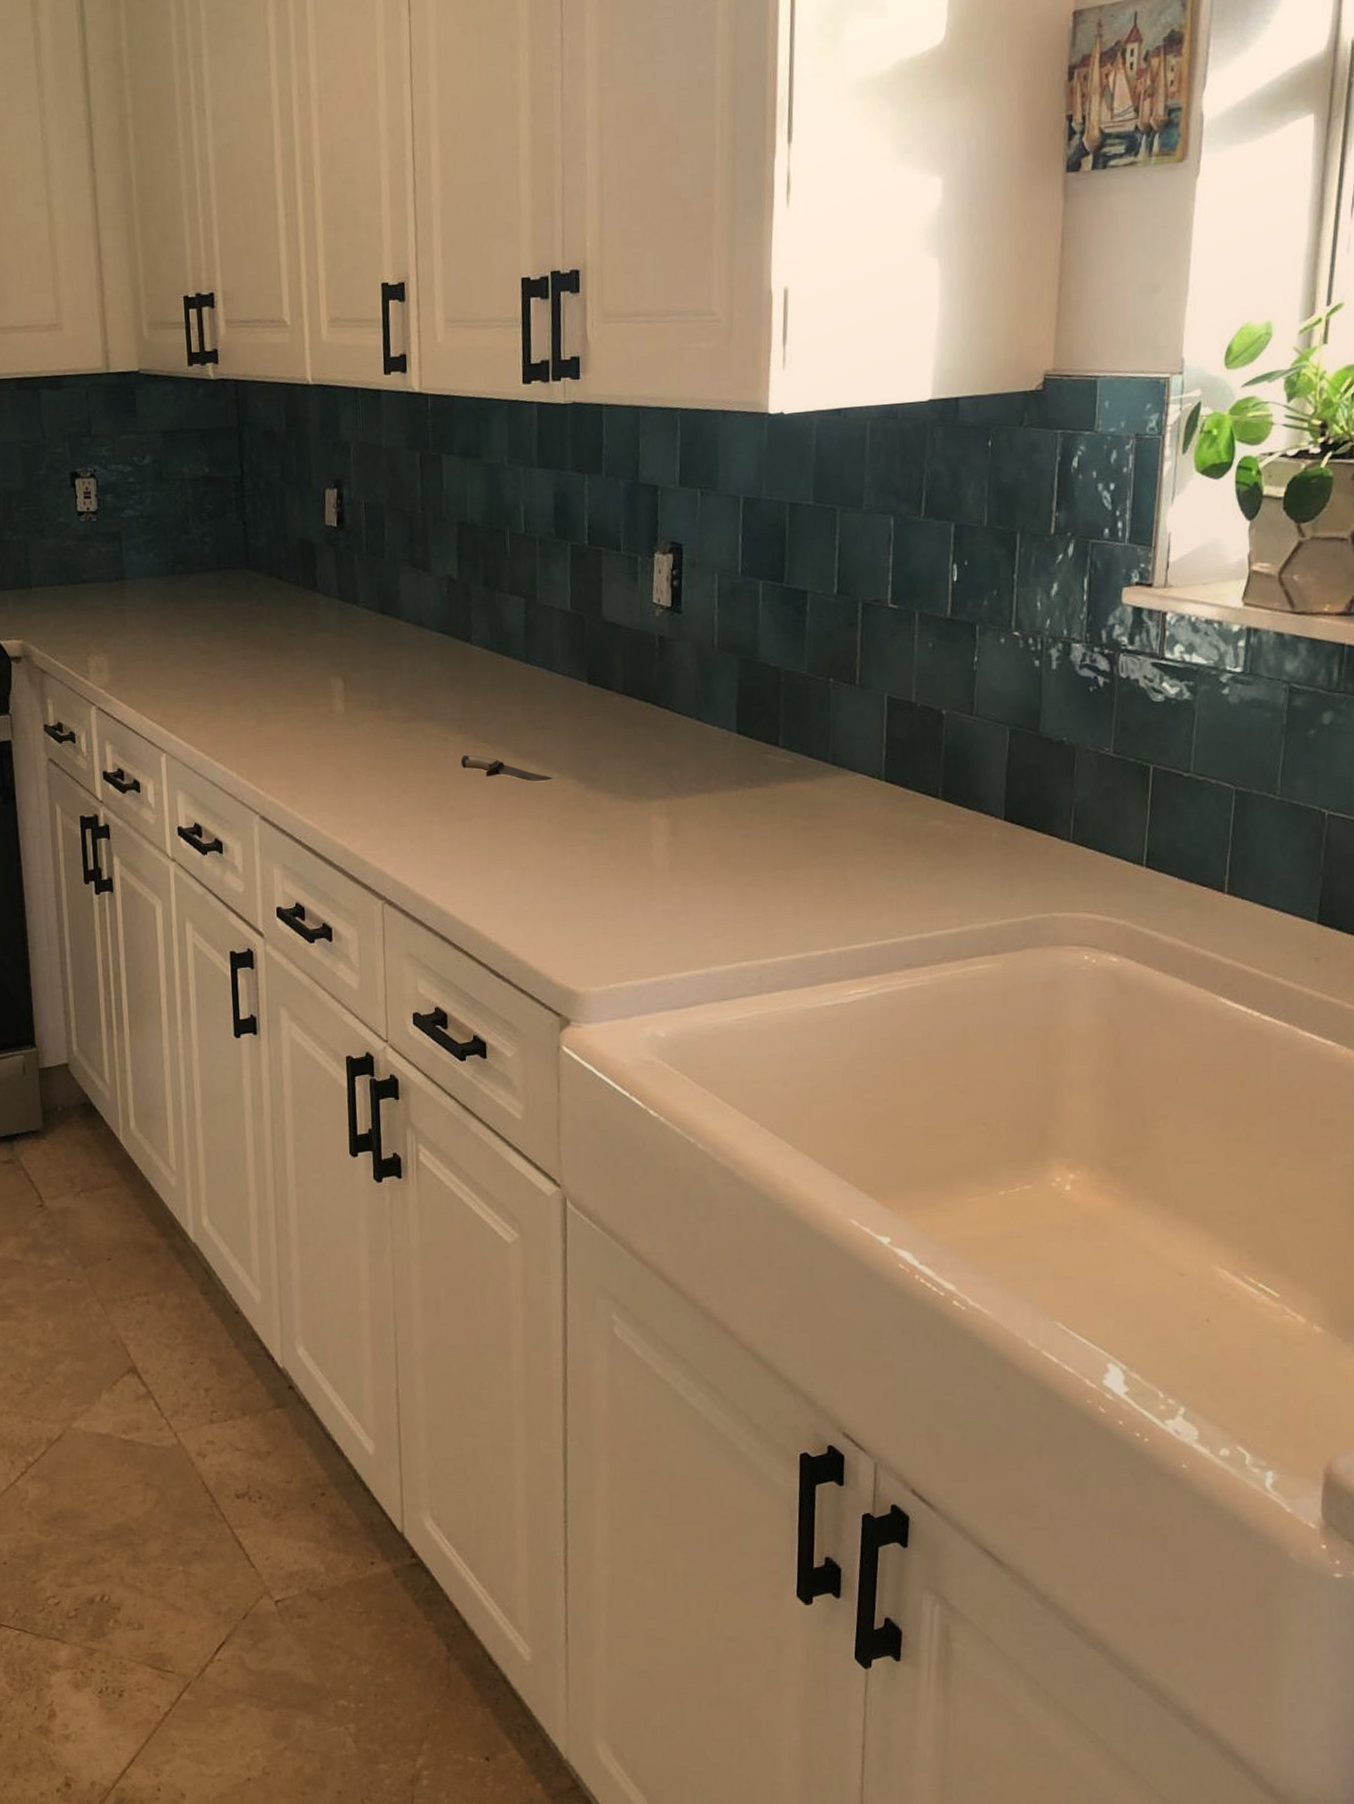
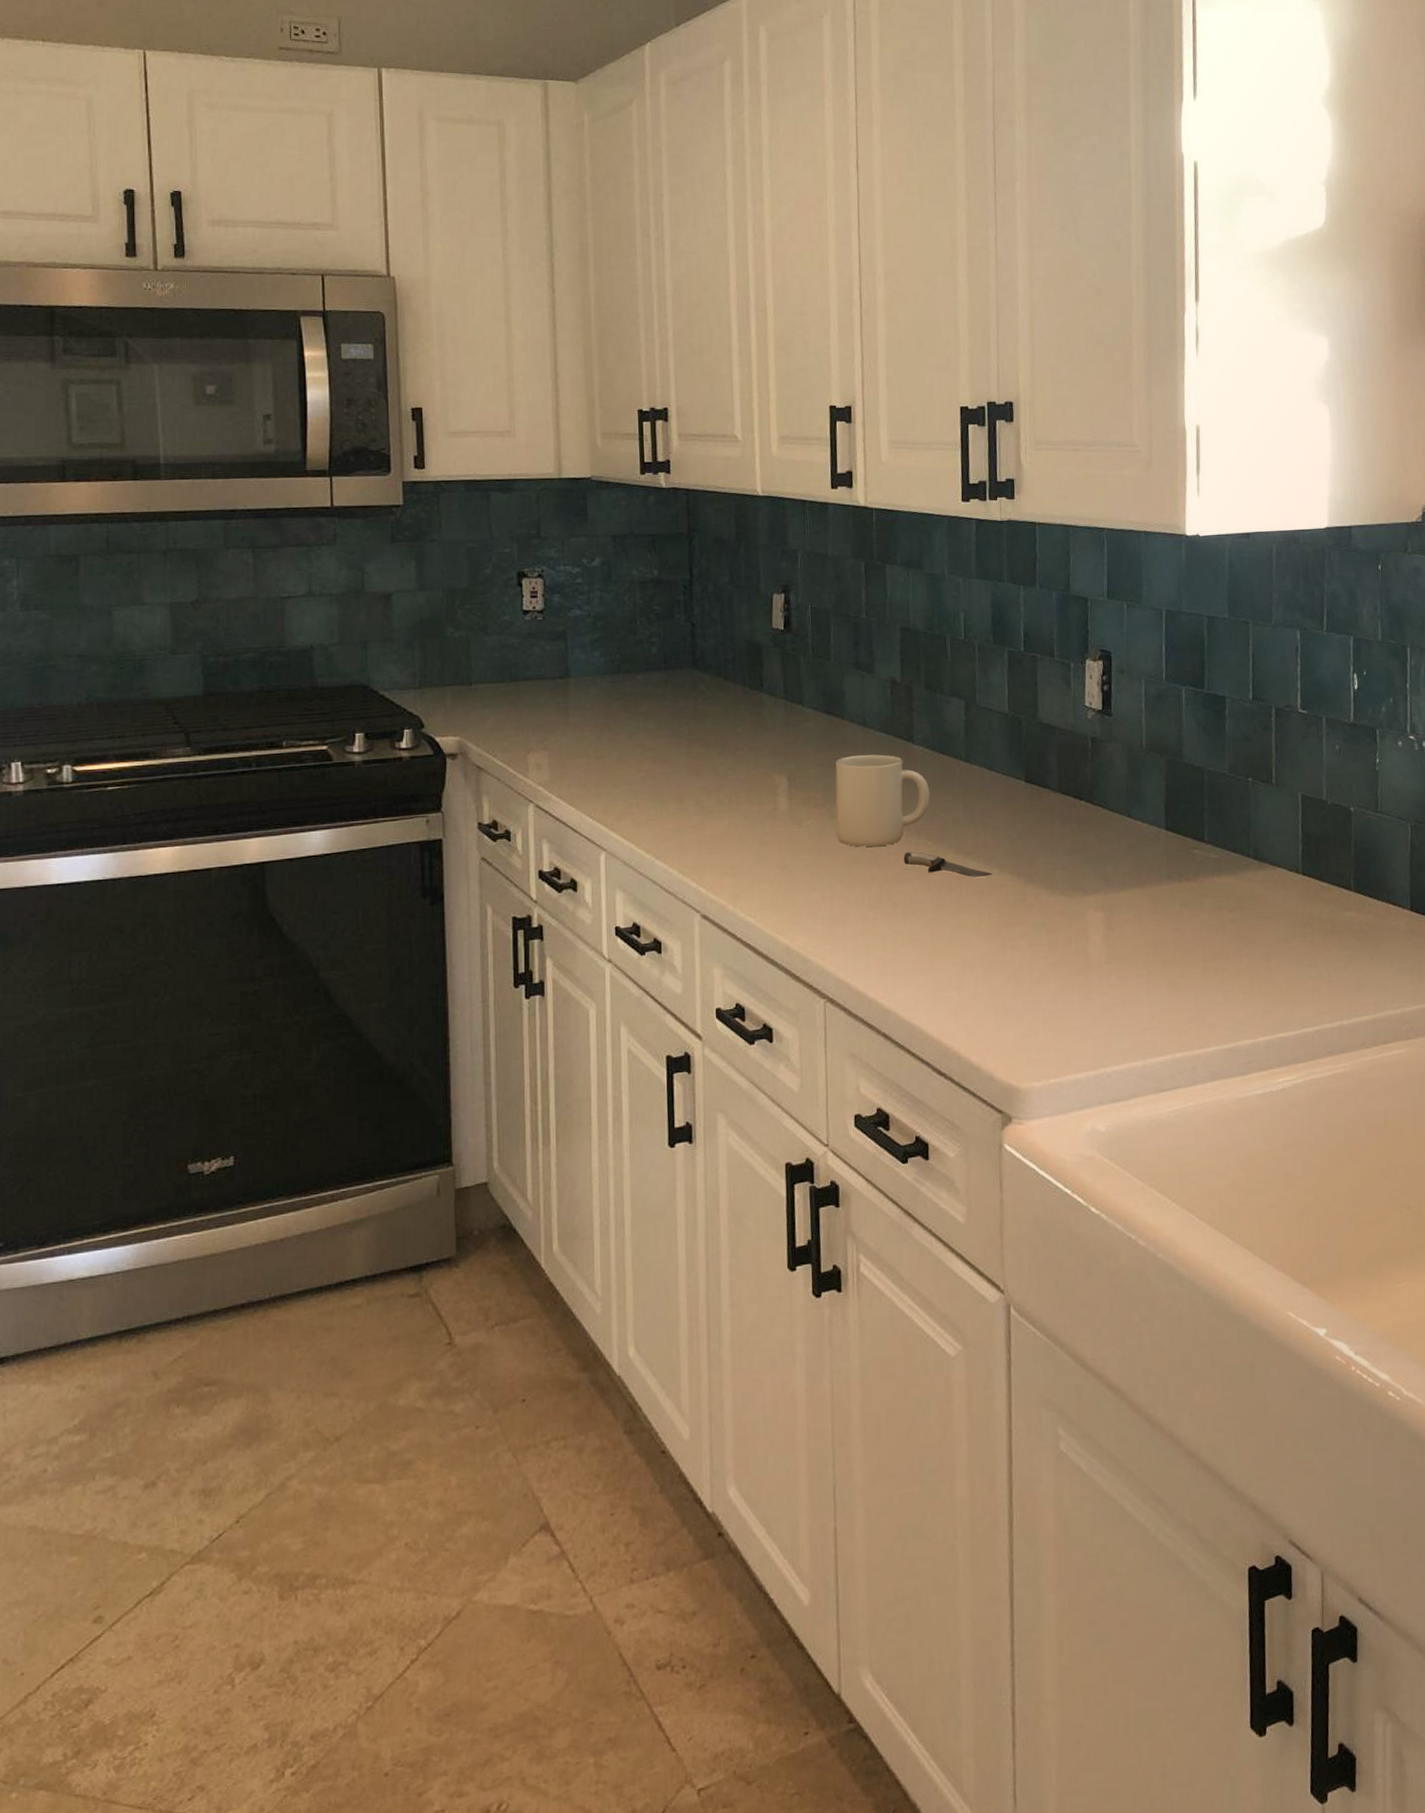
mug: none [391,655,489,750] -> present [835,754,931,847]

